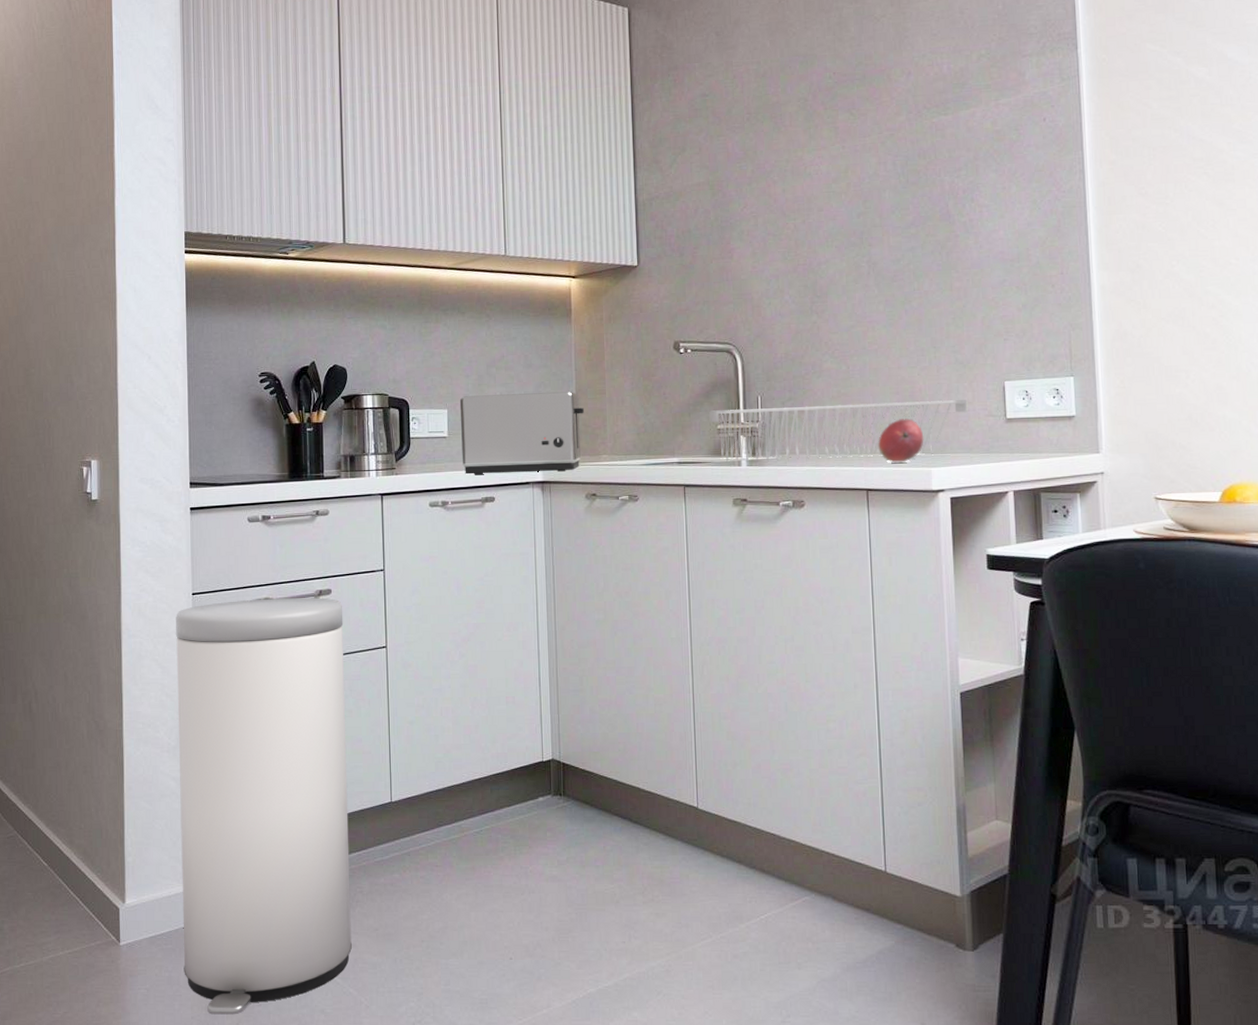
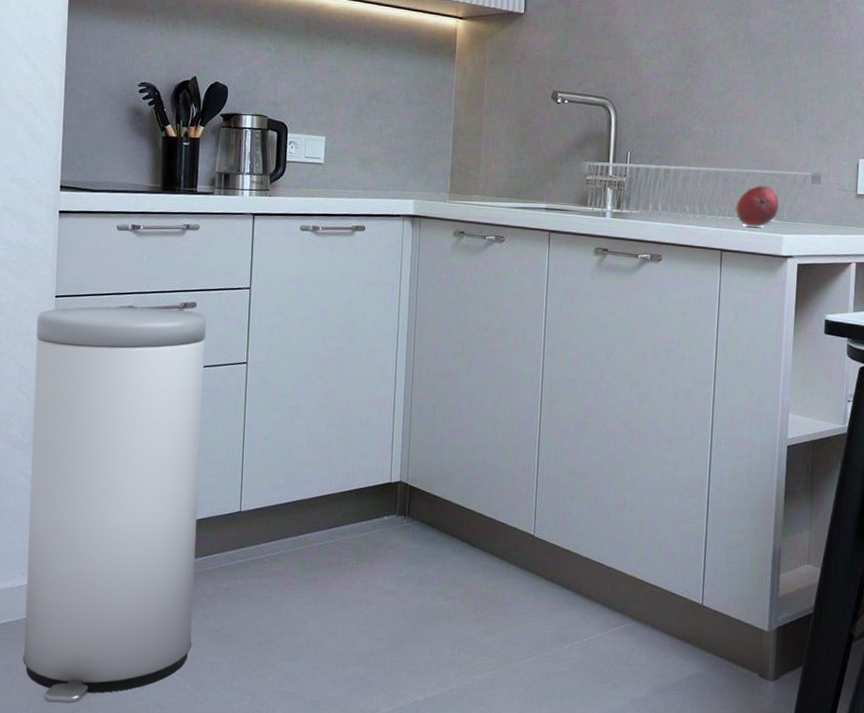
toaster: present [459,392,585,476] -> none [336,125,460,207]

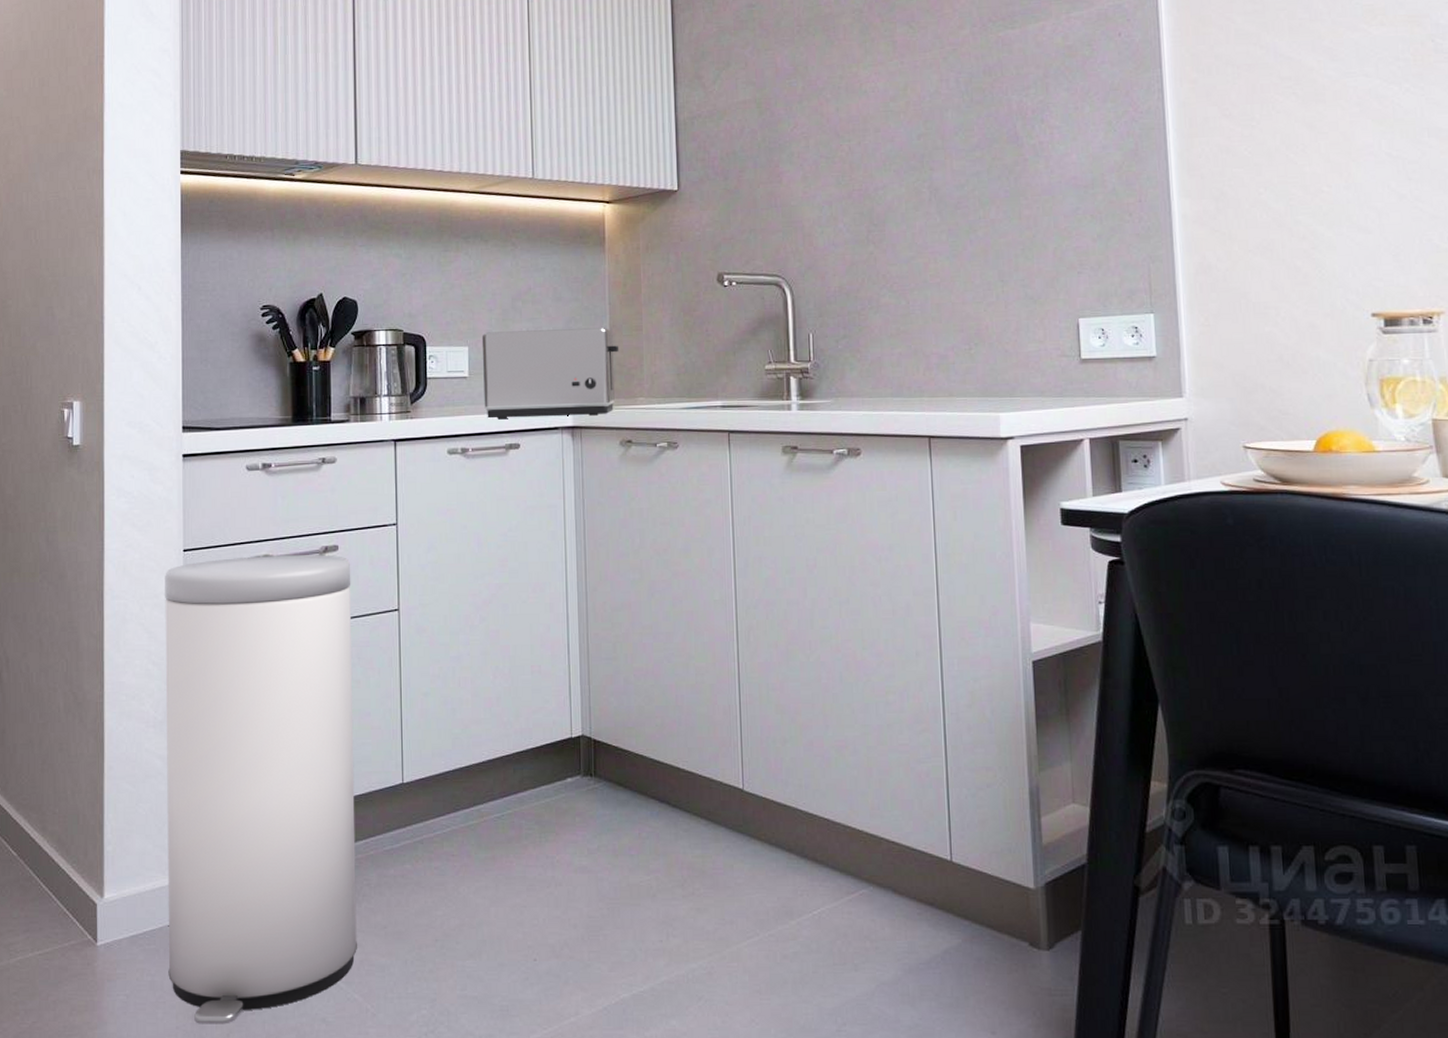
toaster: none [336,125,460,207] -> present [481,328,620,420]
dish rack: present [579,161,823,222] -> none [756,338,1039,406]
fruit: present [736,185,779,227] -> none [941,359,991,407]

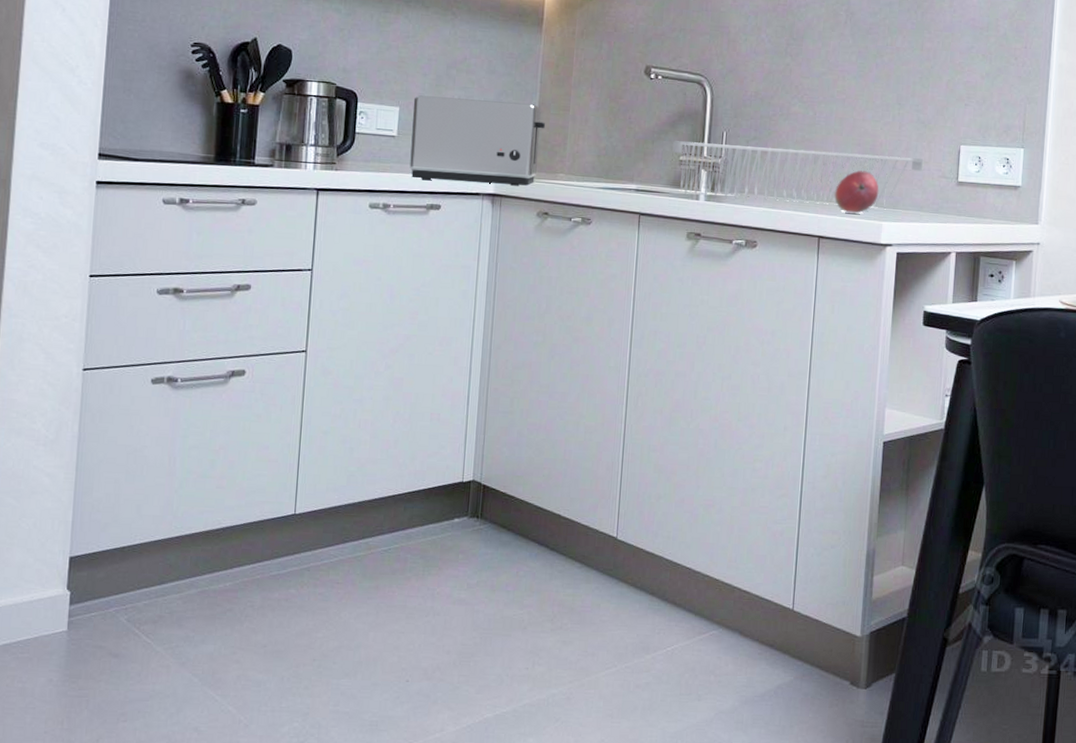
pedal bin: present [165,555,357,1024] -> none [40,287,262,730]
dish rack: none [756,338,1039,406] -> present [672,141,924,209]
fruit: none [941,359,991,407] -> present [835,170,879,214]

